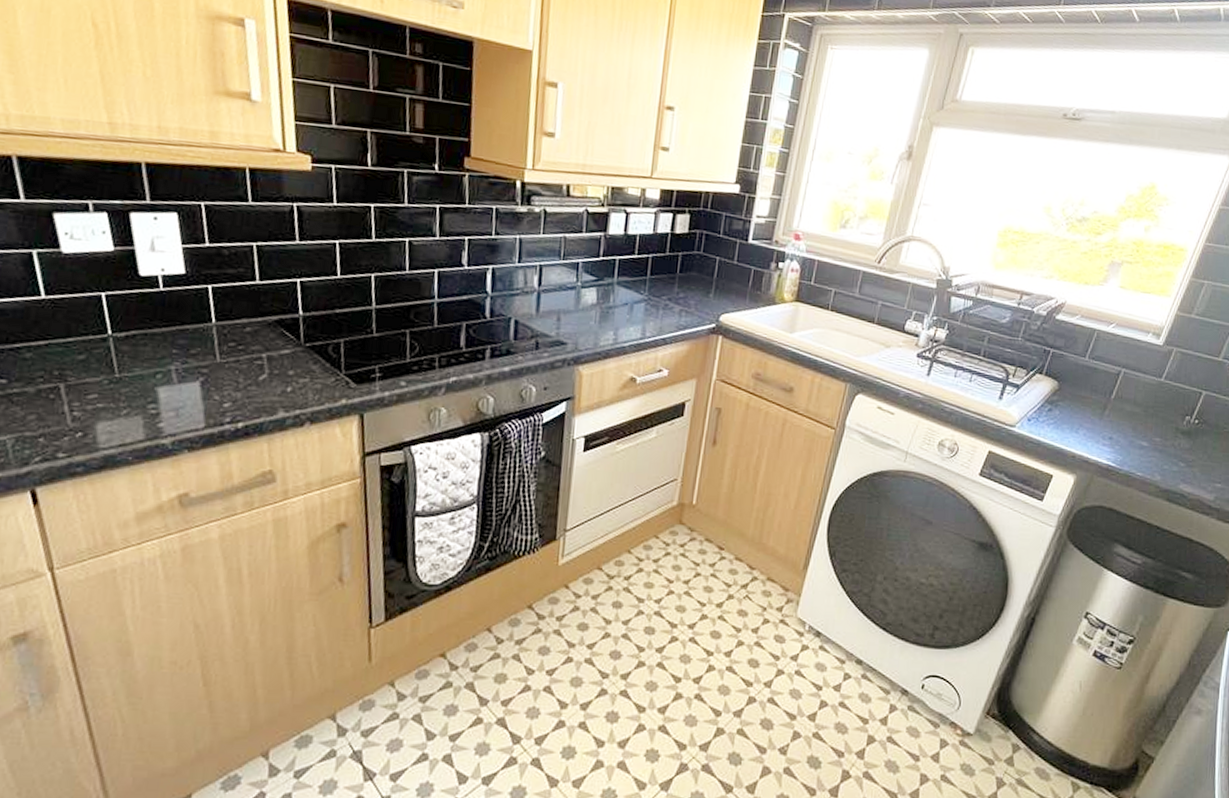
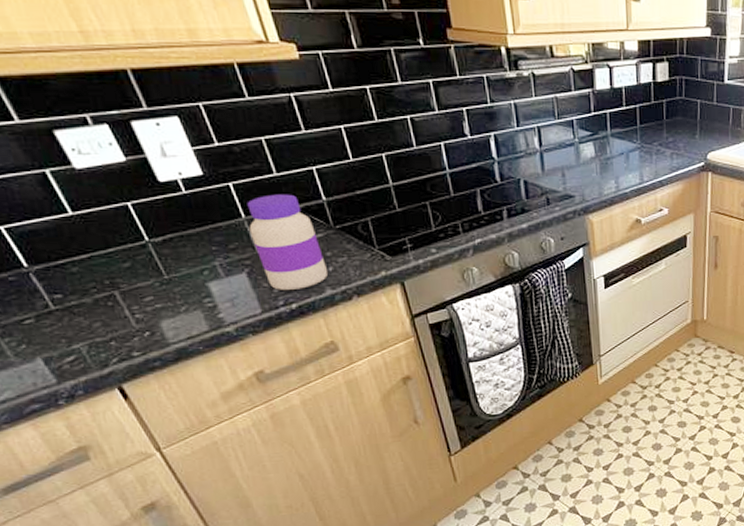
jar: none [215,302,286,408] -> present [247,194,329,290]

